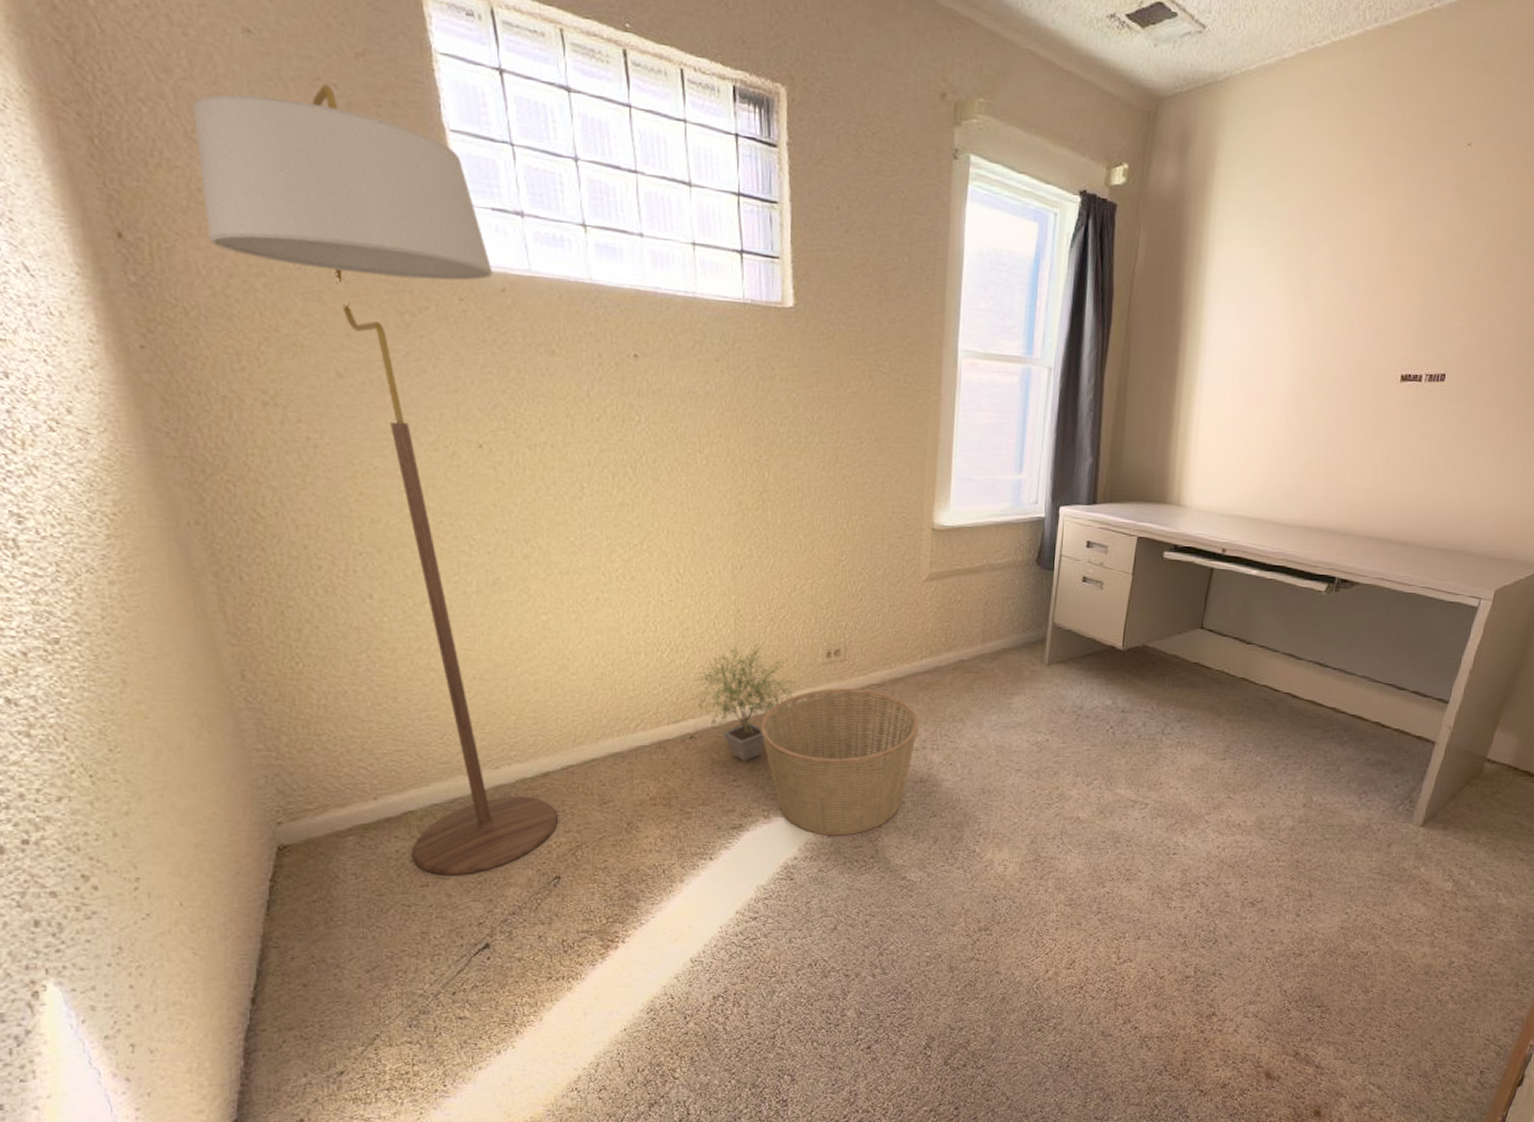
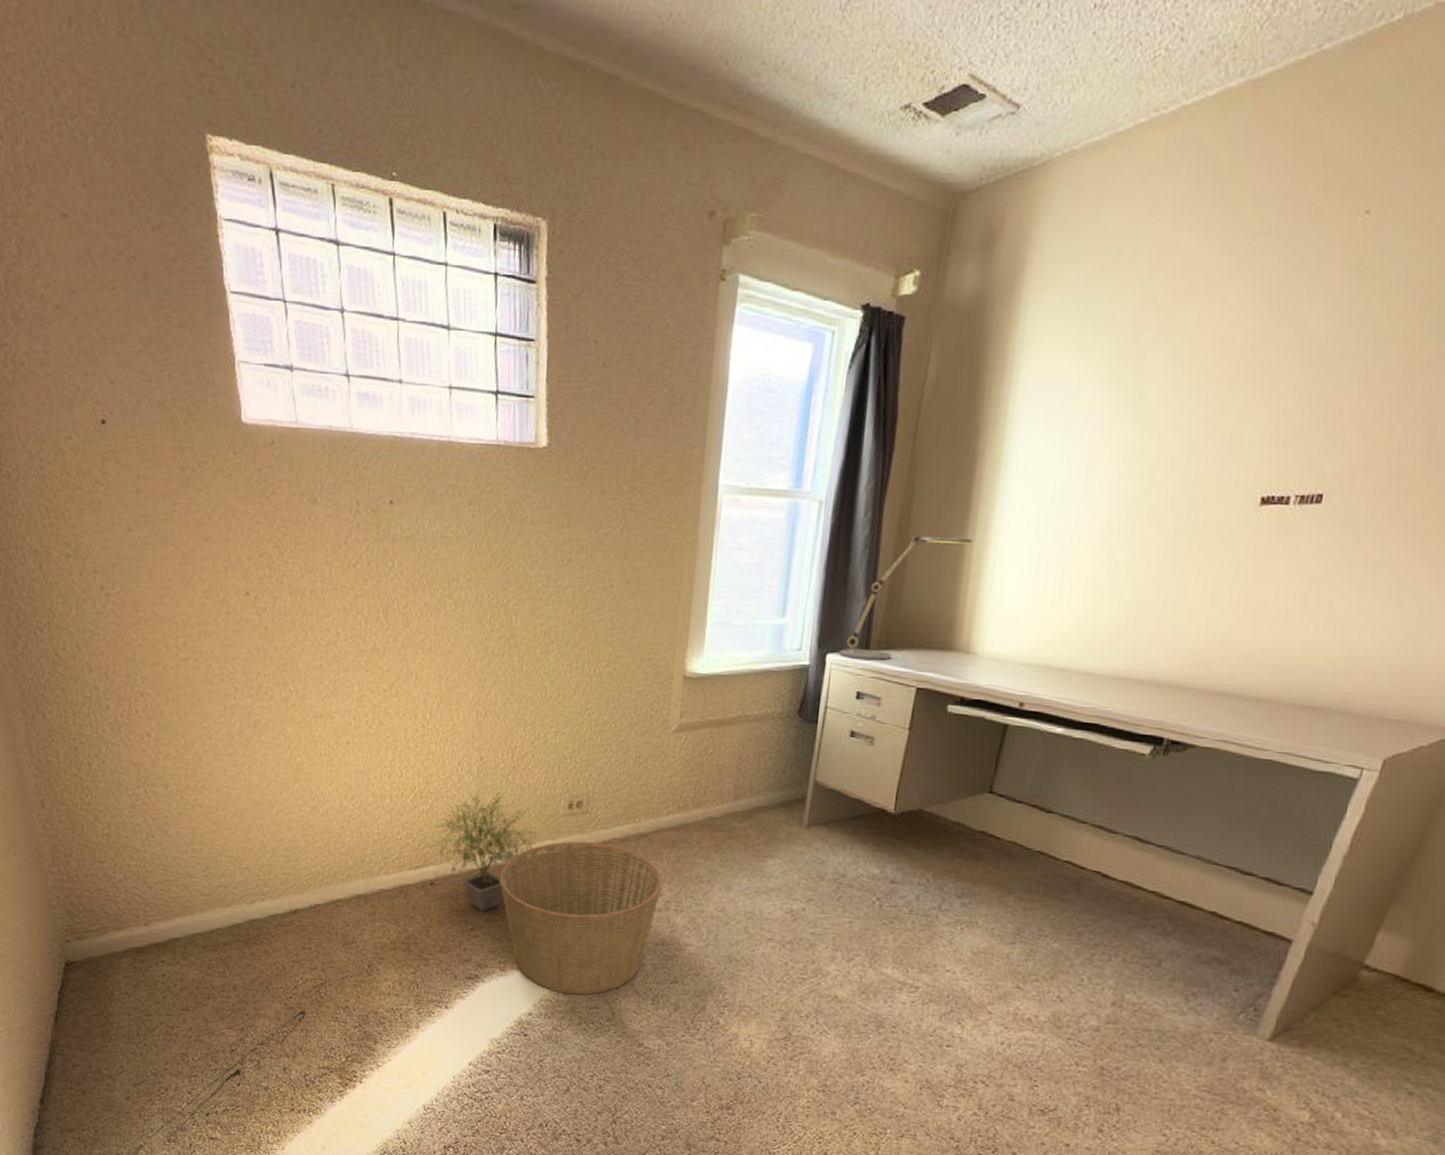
floor lamp: present [193,84,558,875] -> none [20,258,305,1003]
desk lamp: none [1071,400,1180,513] -> present [839,535,974,660]

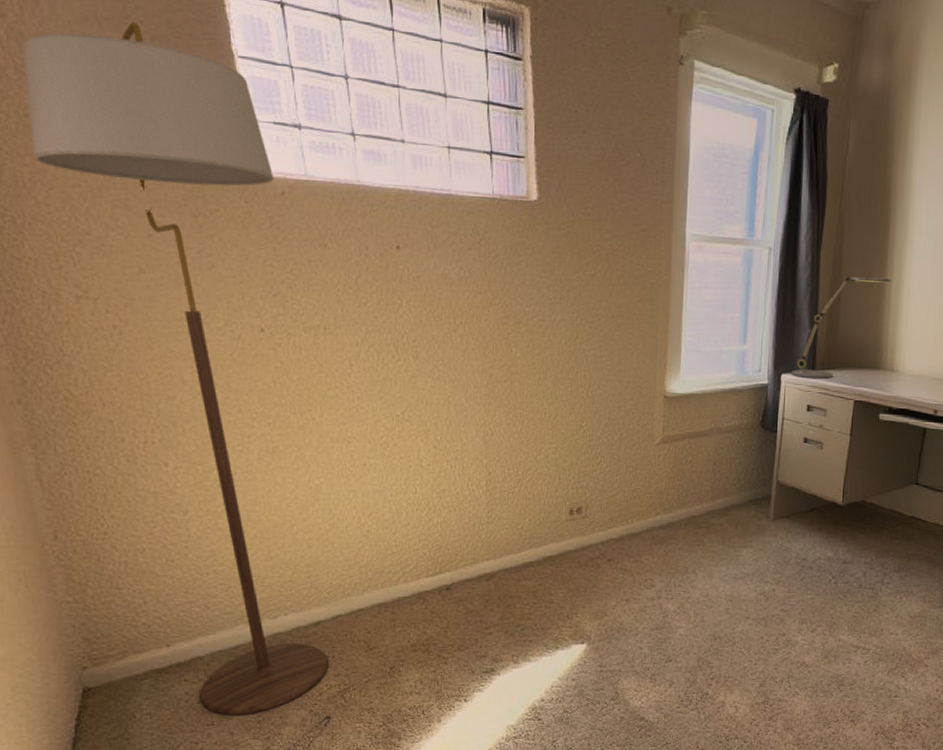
floor lamp: none [20,258,305,1003] -> present [23,21,328,715]
potted plant: present [431,792,539,912] -> none [446,503,544,611]
basket: present [500,841,663,995] -> none [510,542,655,679]

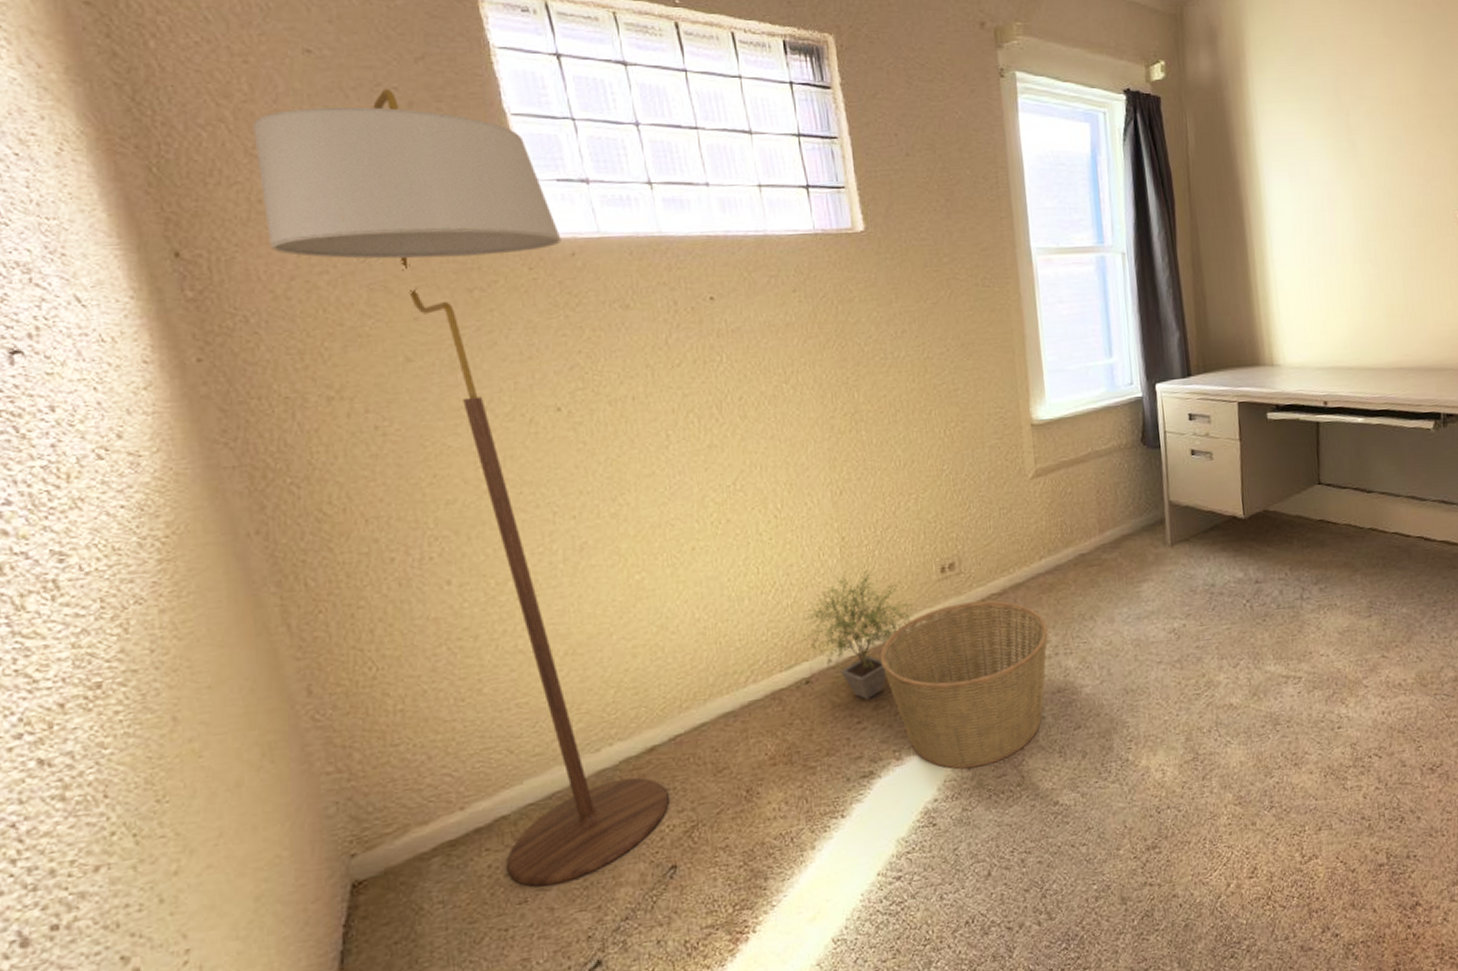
potted plant: none [446,503,544,611] -> present [801,569,916,701]
basket: none [510,542,655,679] -> present [880,600,1048,769]
desk lamp: present [791,275,891,379] -> none [1166,269,1255,385]

